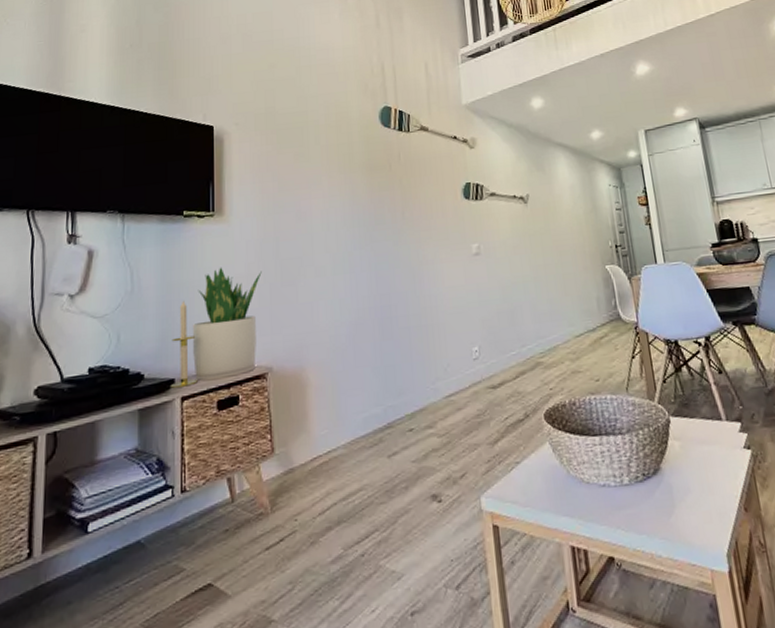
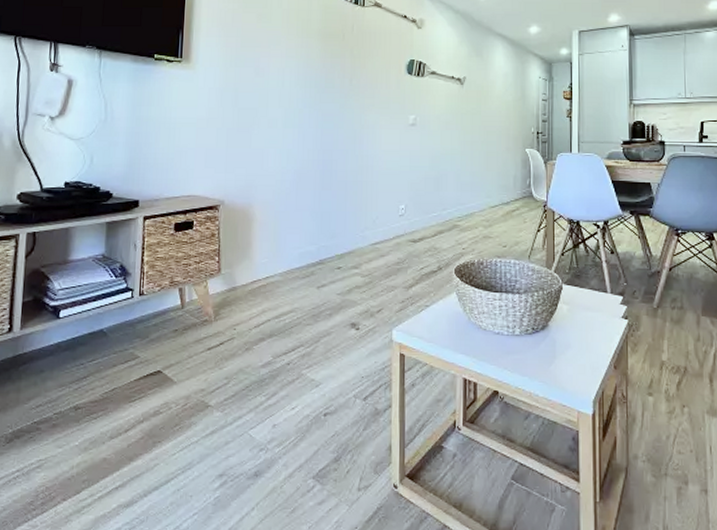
candle: present [169,301,198,388] -> none [134,134,159,208]
planter: present [192,267,262,382] -> none [156,108,221,206]

